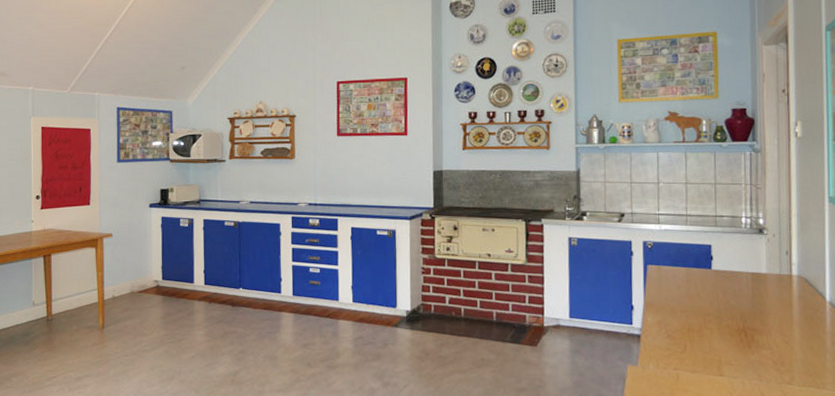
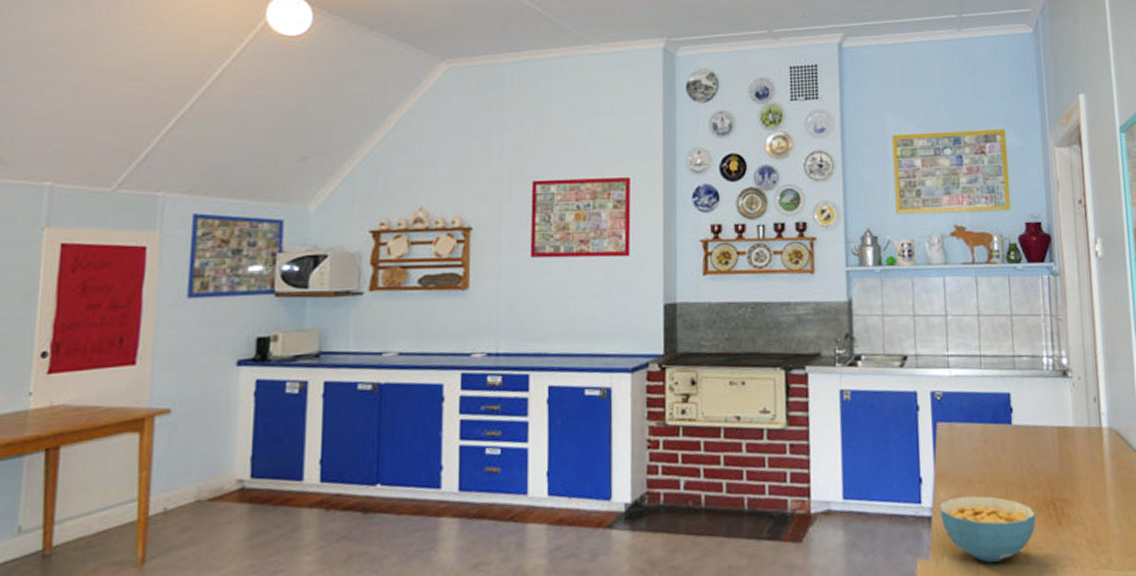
cereal bowl: none [647,322,730,372] -> present [939,495,1037,563]

